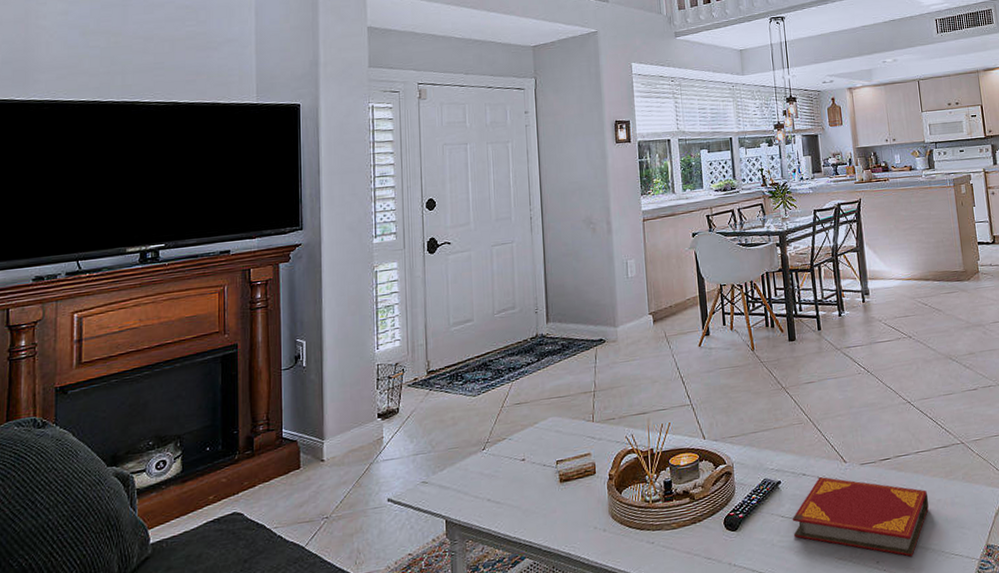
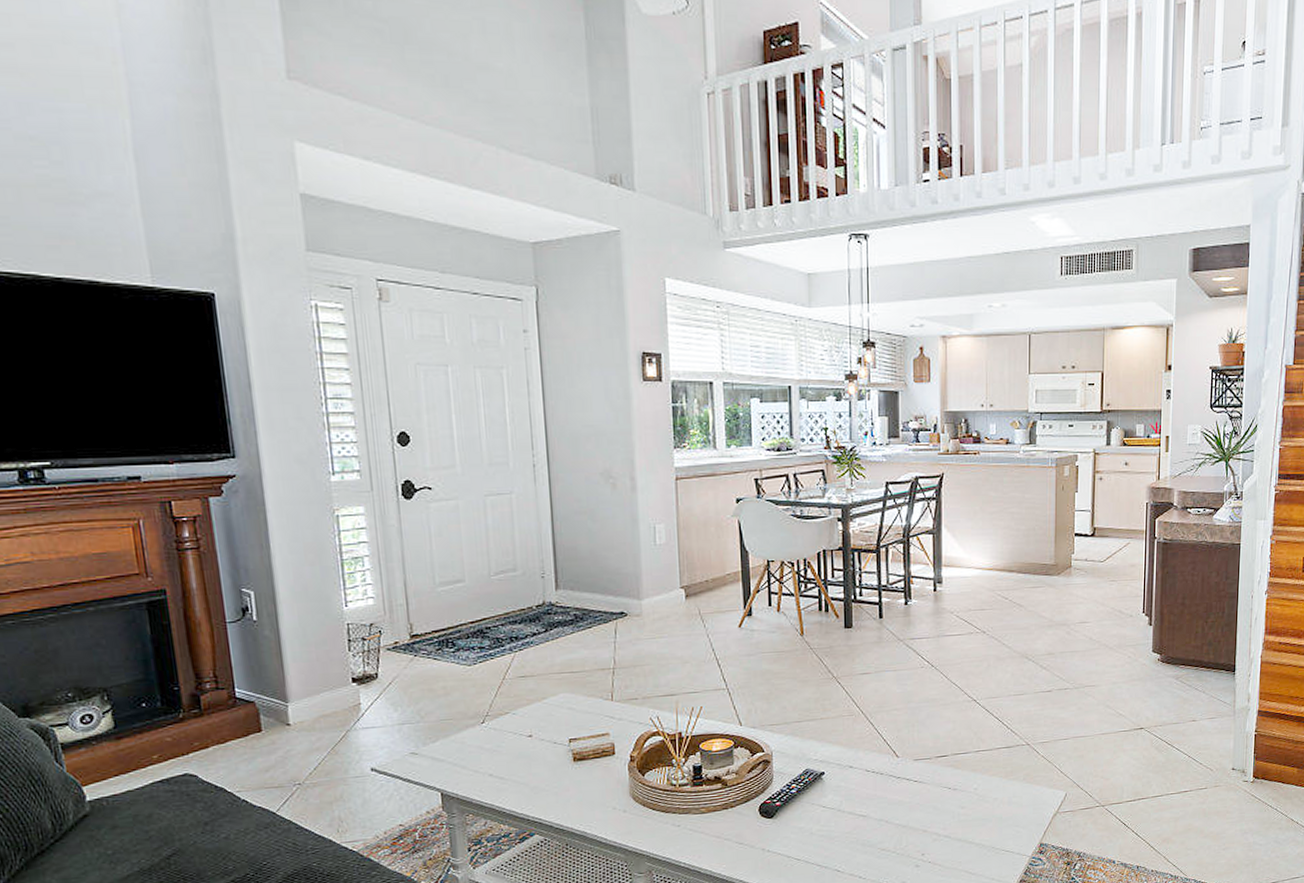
hardback book: present [792,477,929,557] -> none [834,770,985,851]

